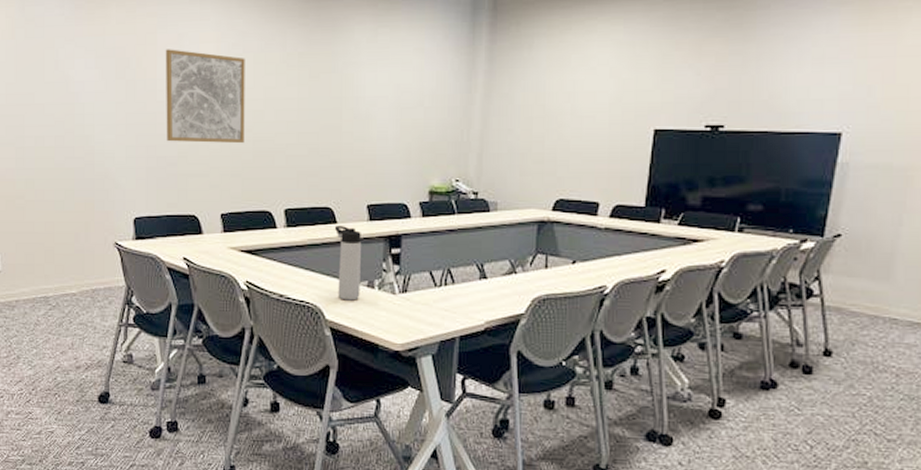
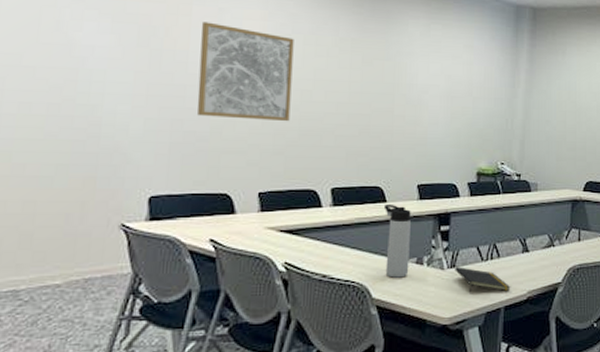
notepad: none [407,292,467,321] -> present [455,267,511,294]

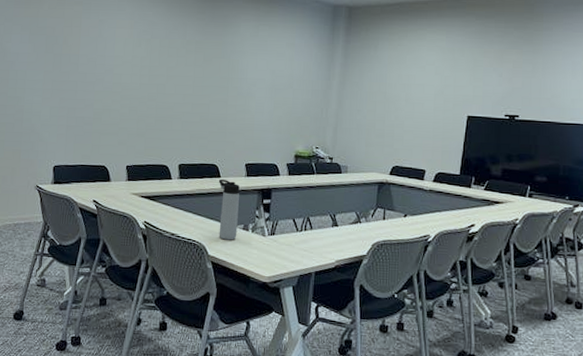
wall art: present [197,22,294,122] -> none [85,31,153,110]
notepad: present [455,267,511,294] -> none [274,235,321,259]

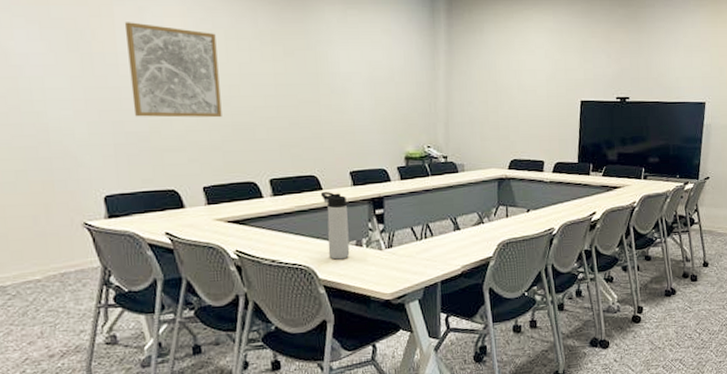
wall art: none [85,31,153,110] -> present [124,22,222,118]

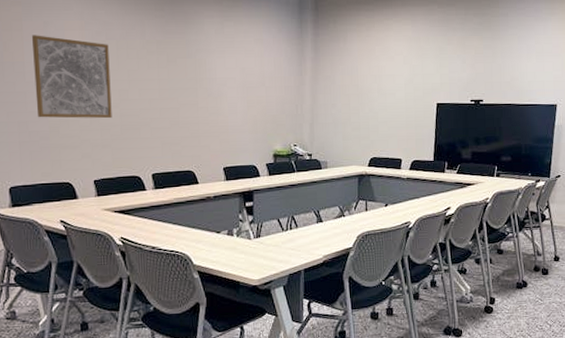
thermos bottle: present [320,191,350,260] -> none [196,185,222,248]

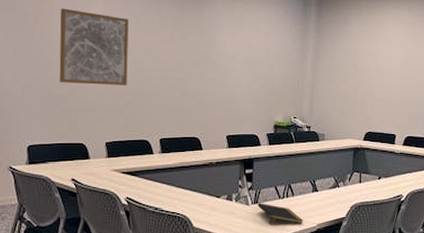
notepad: none [260,236,309,260] -> present [257,203,303,226]

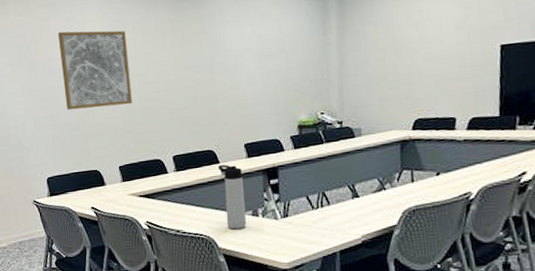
thermos bottle: none [200,151,222,211] -> present [217,164,247,230]
notepad: present [257,203,303,226] -> none [288,216,345,241]

